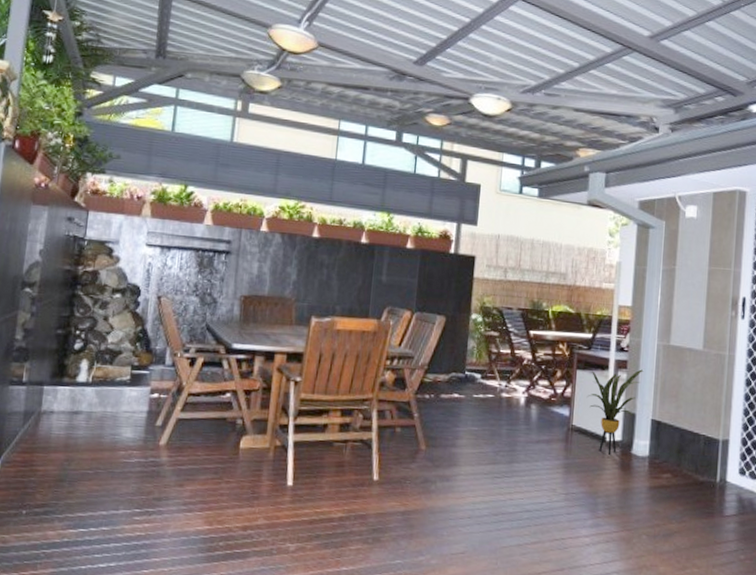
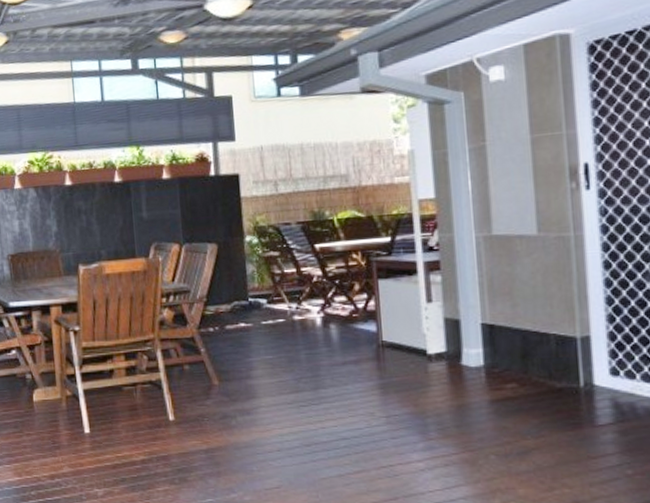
house plant: present [586,369,644,455] -> none [394,268,462,369]

